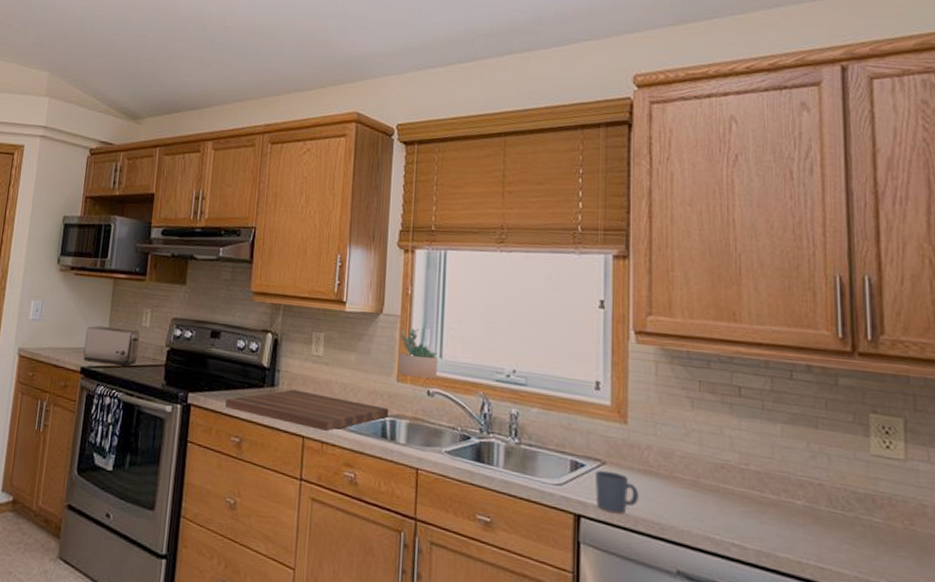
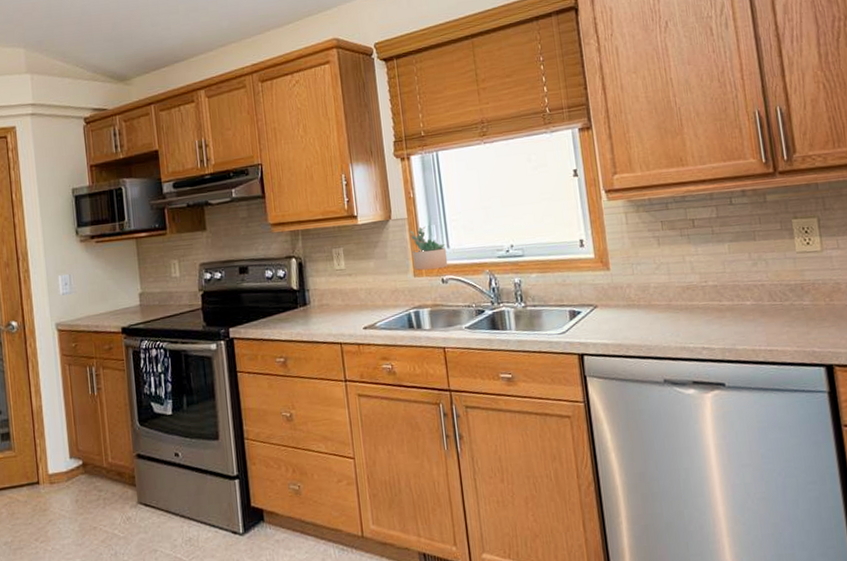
toaster: present [83,325,140,366] -> none [119,281,174,322]
cutting board: present [225,389,390,432] -> none [264,301,413,335]
mug: present [595,470,639,516] -> none [590,312,627,347]

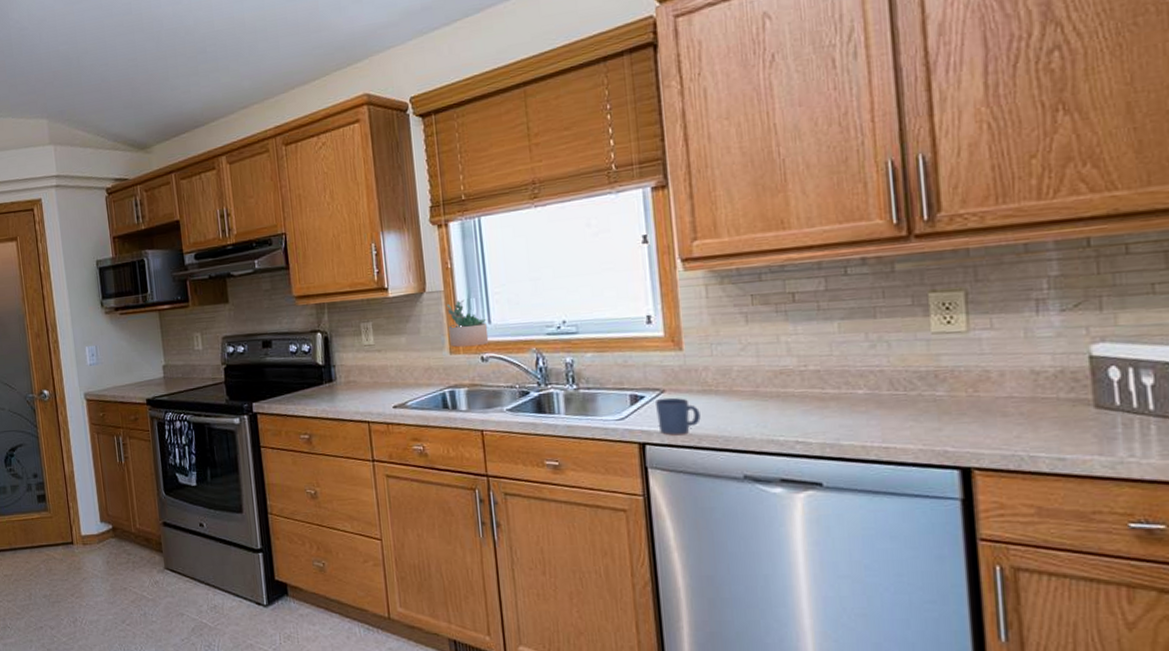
mug: none [590,312,627,347] -> present [656,397,701,437]

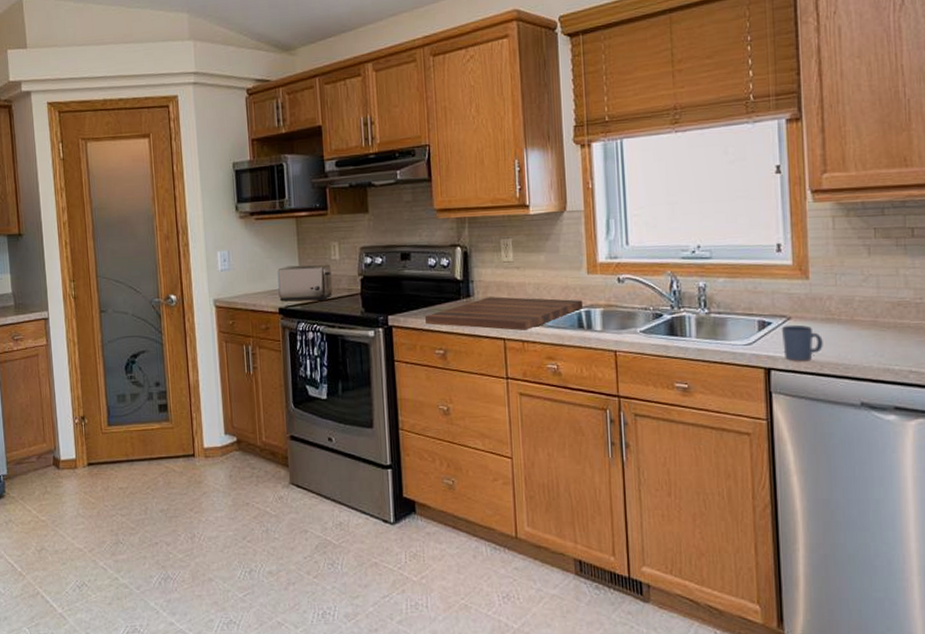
toaster: none [143,354,197,393] -> present [277,264,333,302]
cutting board: none [288,380,448,414] -> present [424,296,584,332]
succulent plant: present [446,299,489,348] -> none [586,220,626,268]

